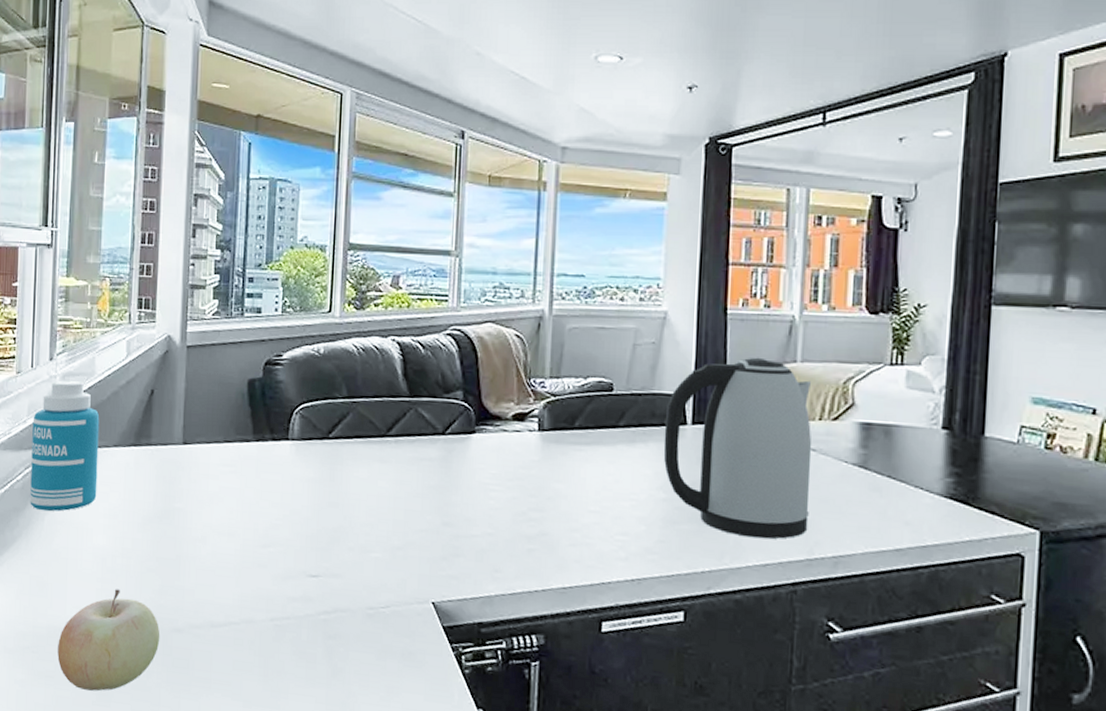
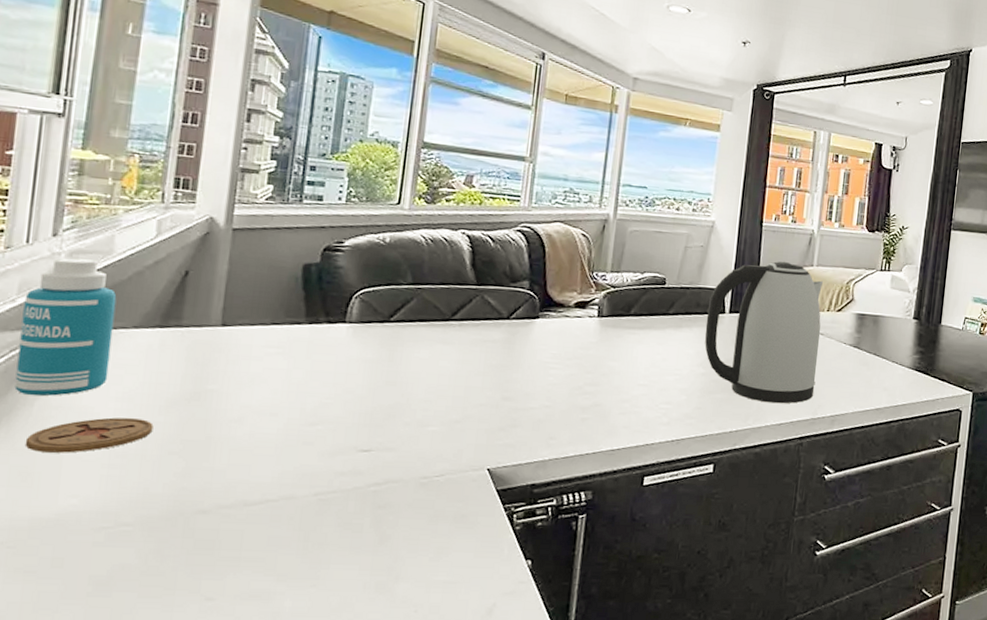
coaster: none [40,533,134,566] -> present [25,417,154,453]
fruit: present [57,589,160,691] -> none [42,474,181,582]

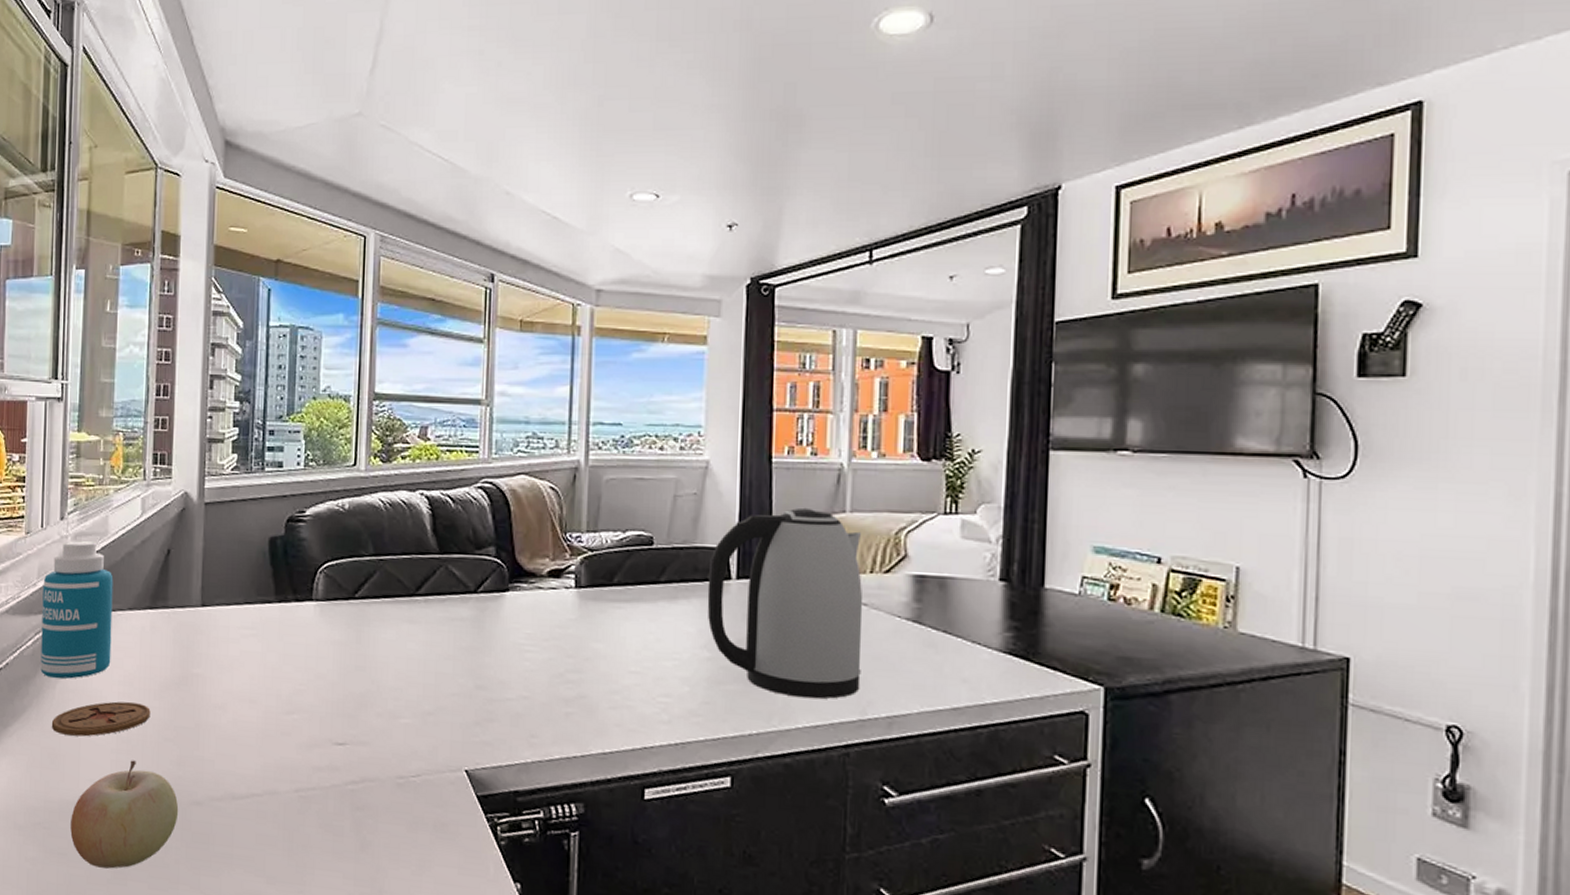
fruit: none [42,474,181,582] -> present [70,760,179,869]

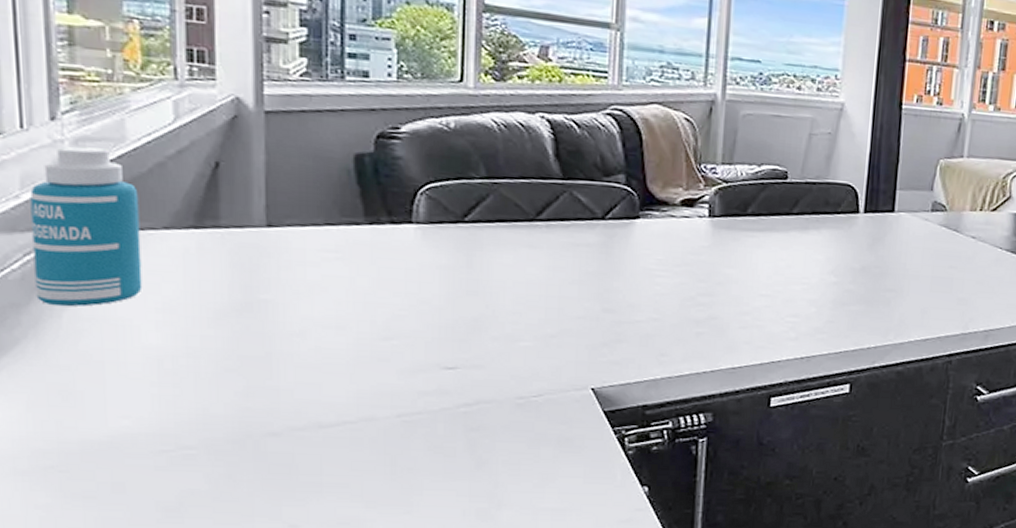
coaster: present [51,701,151,737] -> none [59,331,204,370]
fruit: present [70,760,179,869] -> none [98,393,249,508]
kettle: present [707,507,863,699] -> none [835,151,975,317]

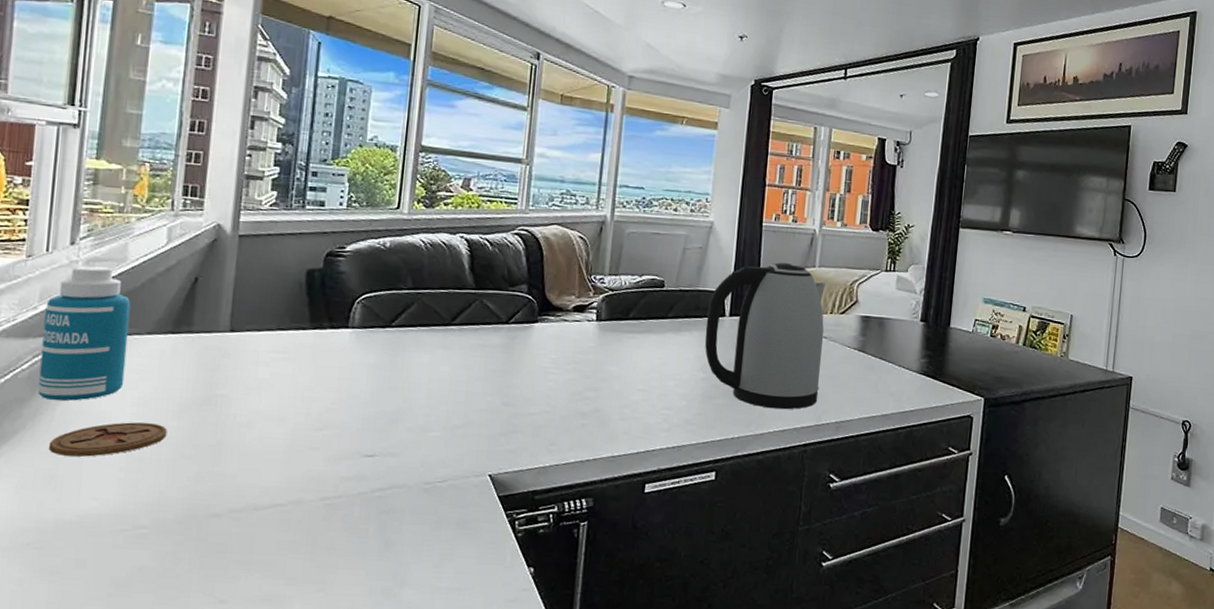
coaster: none [59,331,204,370] -> present [48,422,168,457]
kettle: none [835,151,975,317] -> present [704,262,825,410]

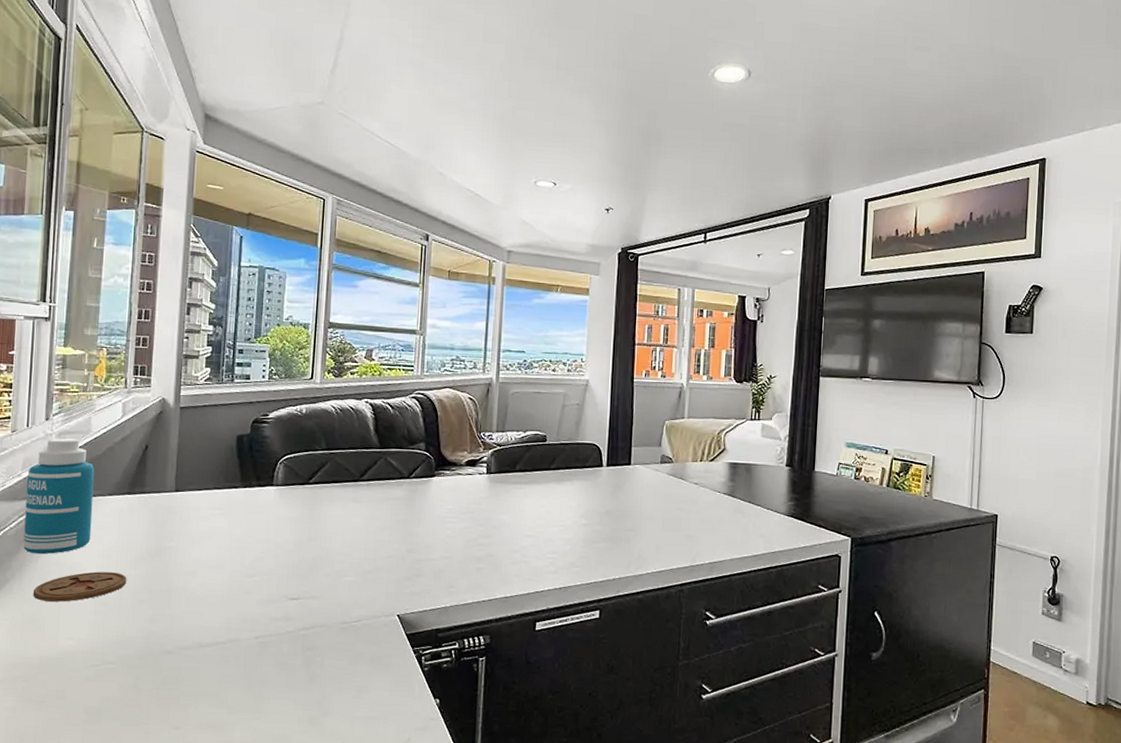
kettle: present [704,262,825,410] -> none [585,414,695,552]

